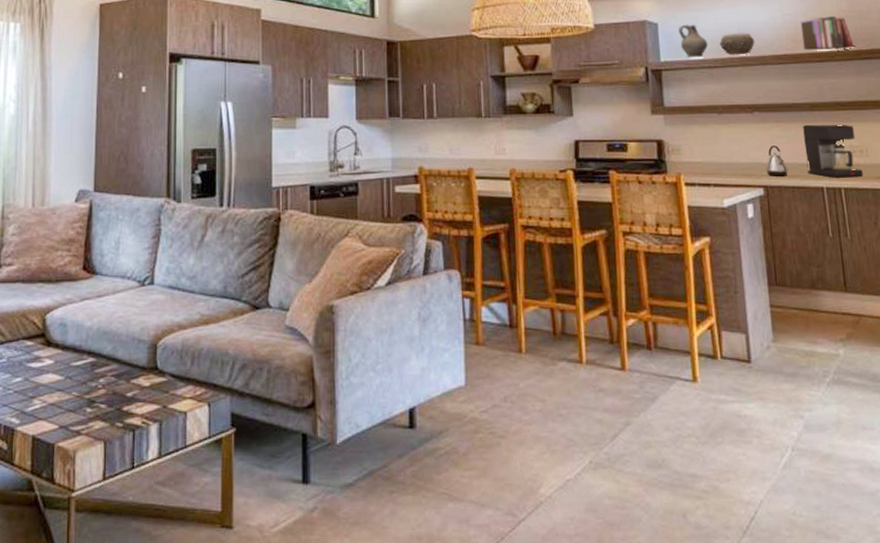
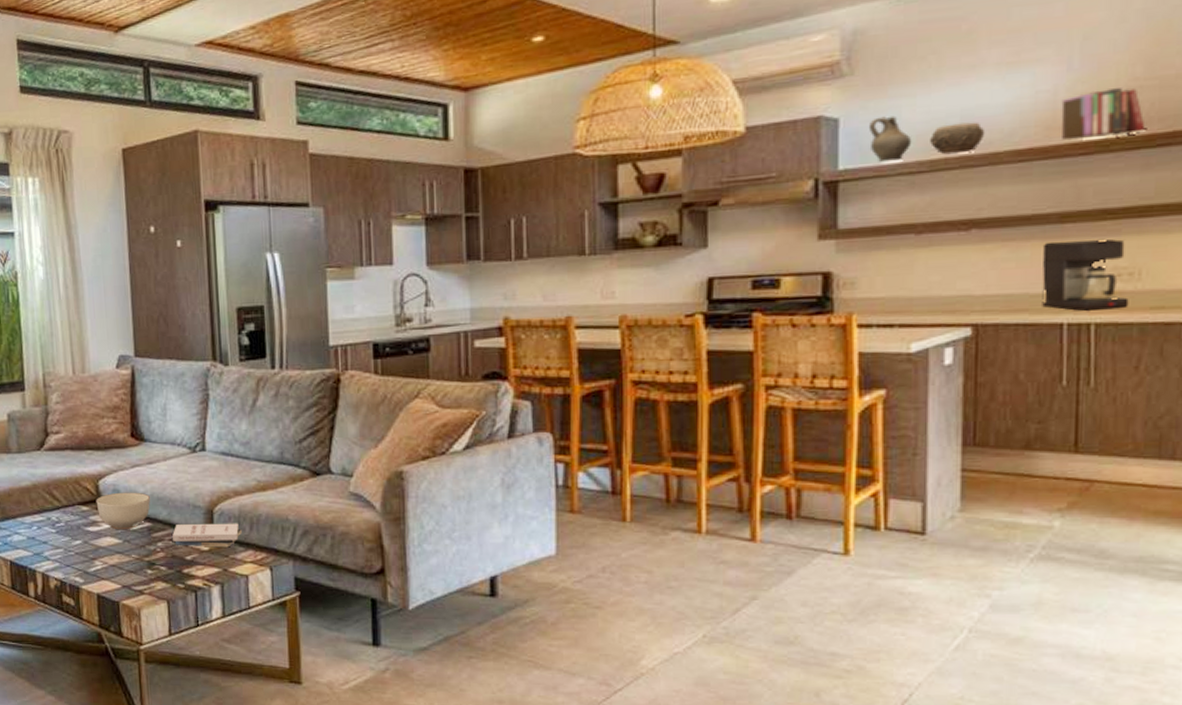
bowl: none [41,326,97,366] -> present [96,492,151,530]
books: none [115,357,184,383] -> present [172,523,243,548]
kettle: present [765,145,788,176] -> none [978,272,1012,312]

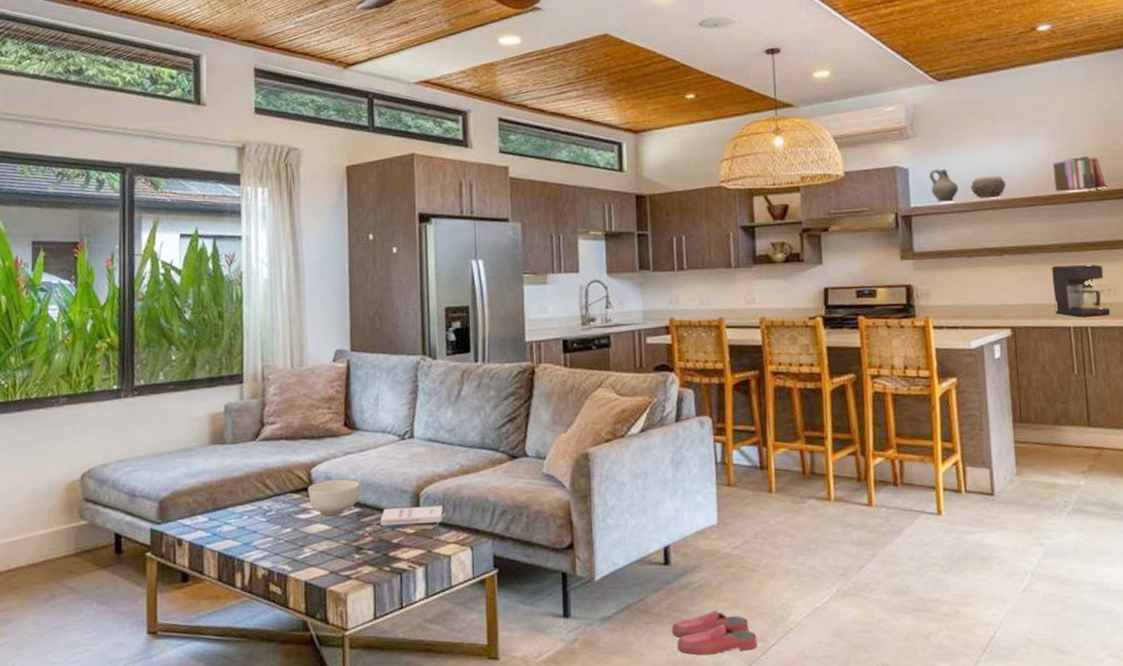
slippers: none [497,648,600,696] -> present [672,609,758,655]

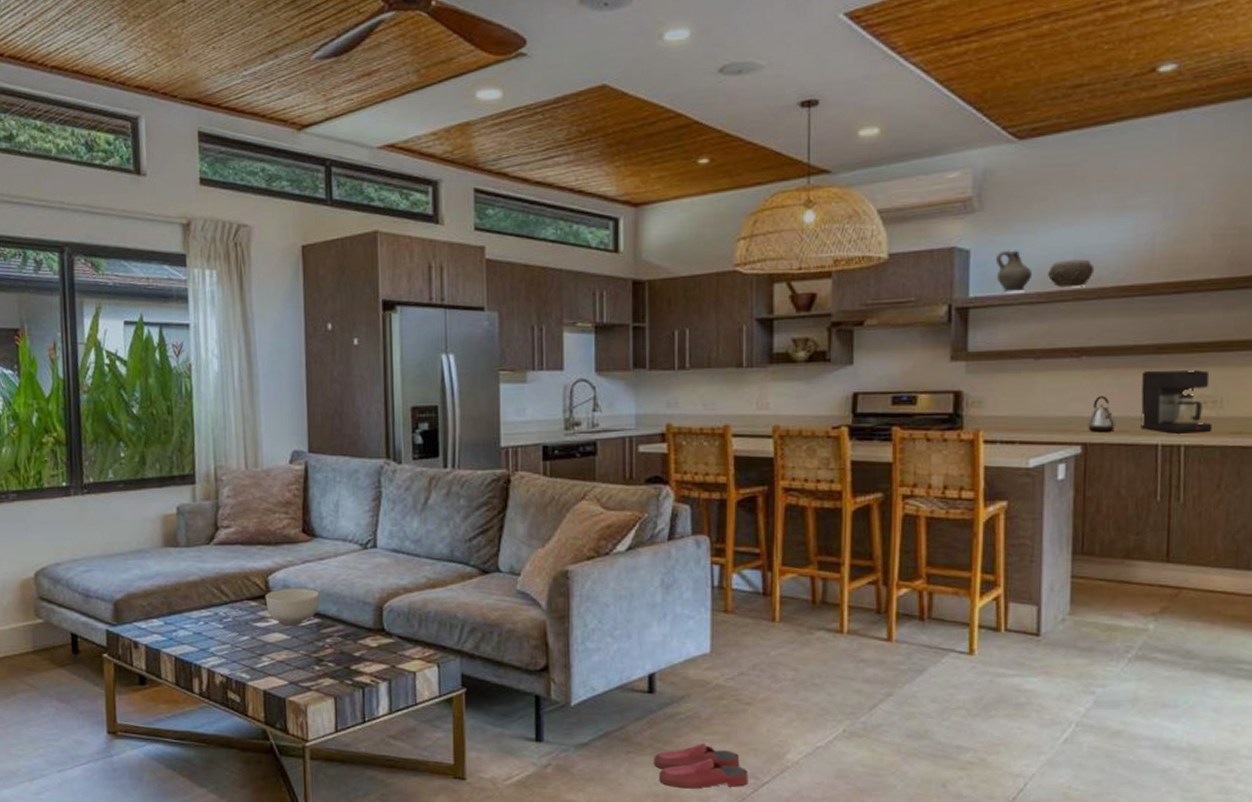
books: present [380,505,446,530] -> none [342,620,411,644]
kettle: none [1013,287,1036,318] -> present [1087,396,1116,432]
books: present [1052,157,1106,192] -> none [1158,235,1227,280]

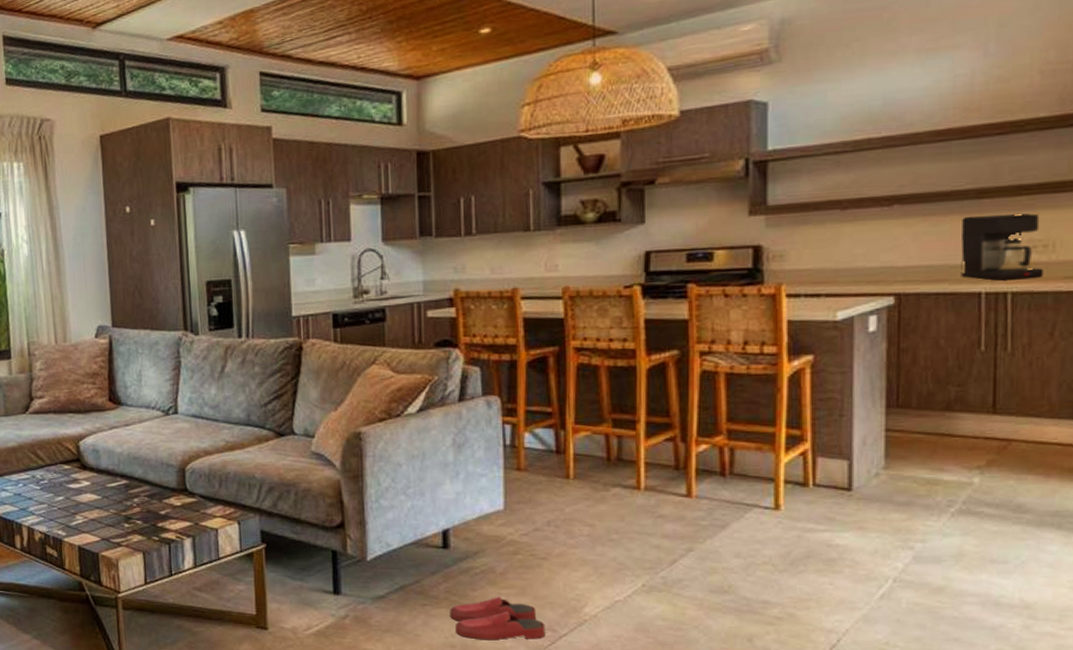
bowl: present [265,588,321,626] -> none [77,452,128,487]
ceramic jug: present [996,250,1033,293] -> none [797,99,837,144]
decorative pot: present [1048,259,1095,288] -> none [854,104,906,136]
kettle: present [1087,396,1116,432] -> none [900,244,933,282]

